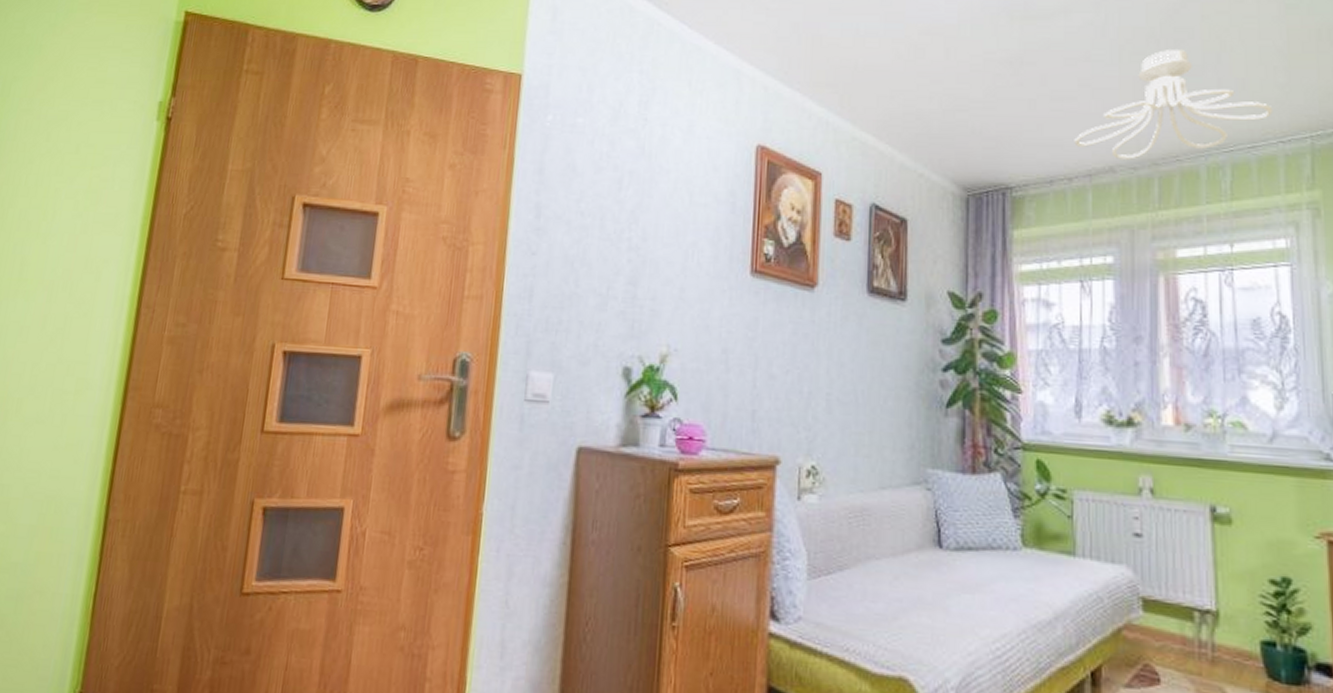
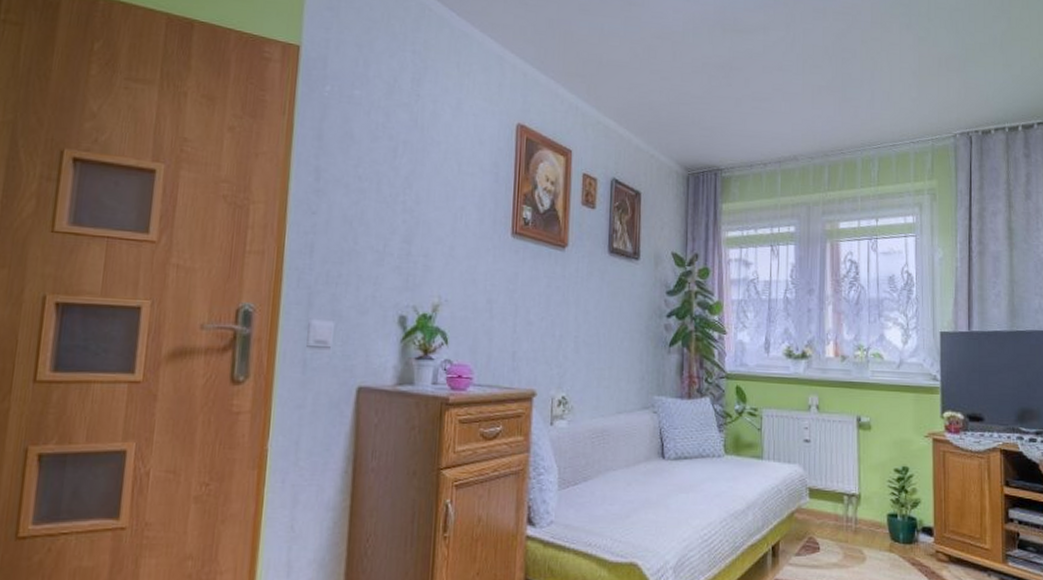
ceiling light fixture: present [1074,50,1273,160] -> none [769,65,908,151]

